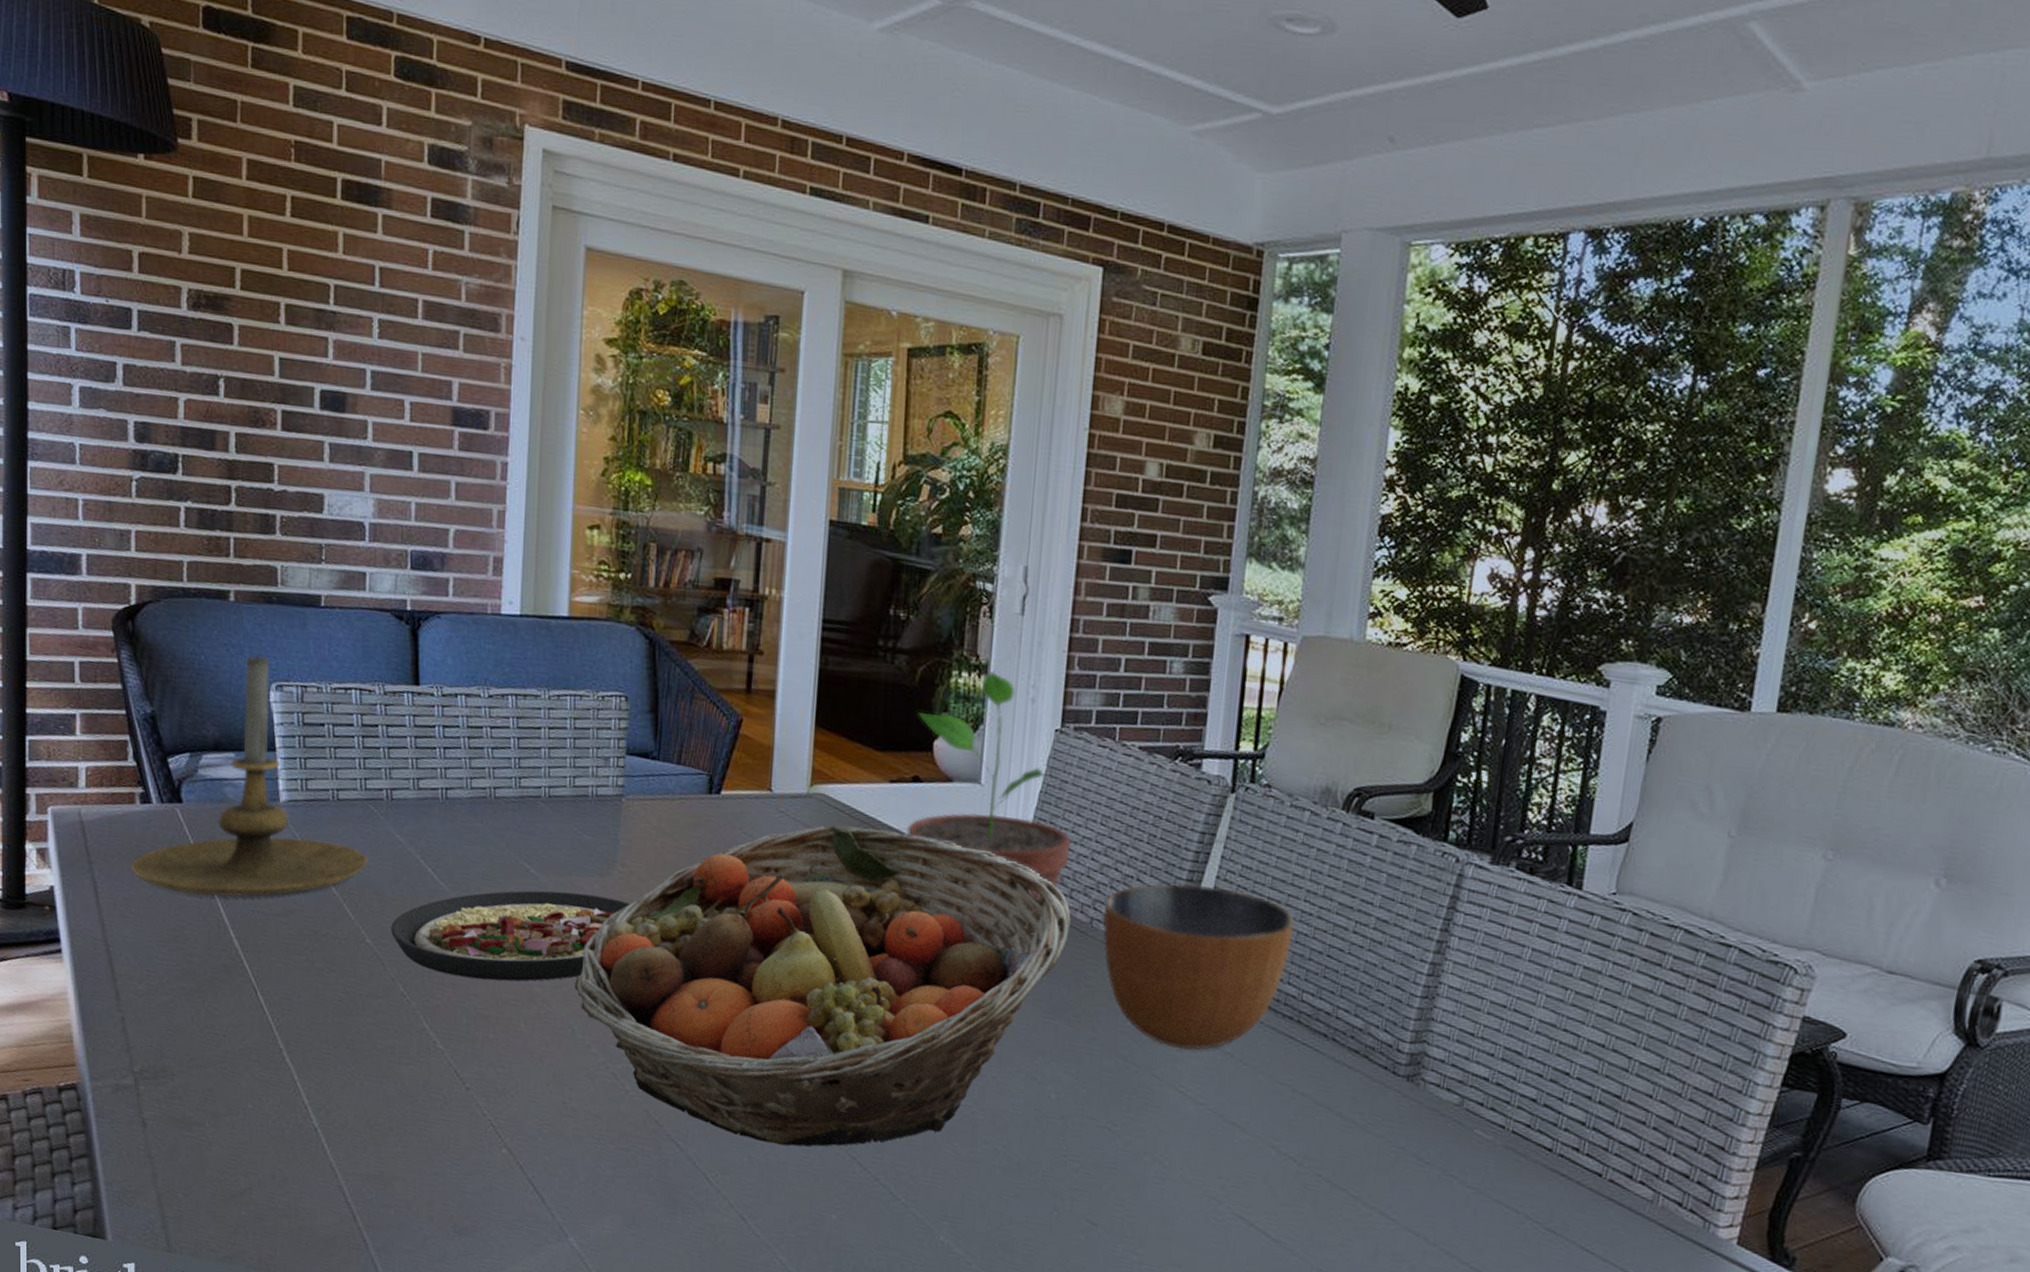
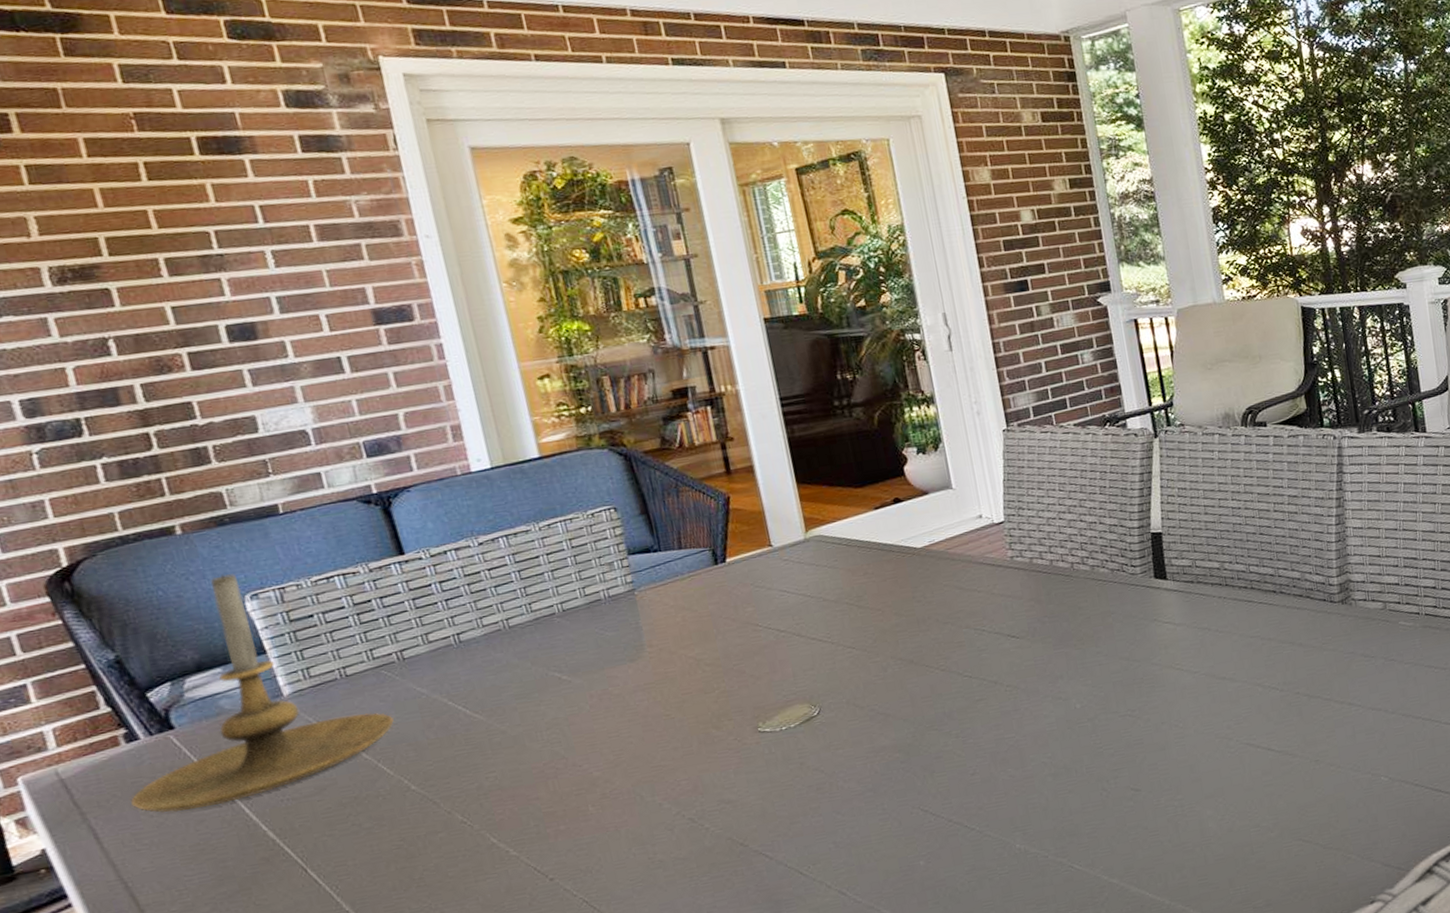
plate: present [391,890,630,982] -> none [434,675,667,792]
fruit basket: present [574,825,1072,1147] -> none [632,537,1057,830]
potted plant: present [907,671,1070,936] -> none [884,400,1041,592]
bowl: present [1103,883,1295,1051] -> none [1079,507,1232,640]

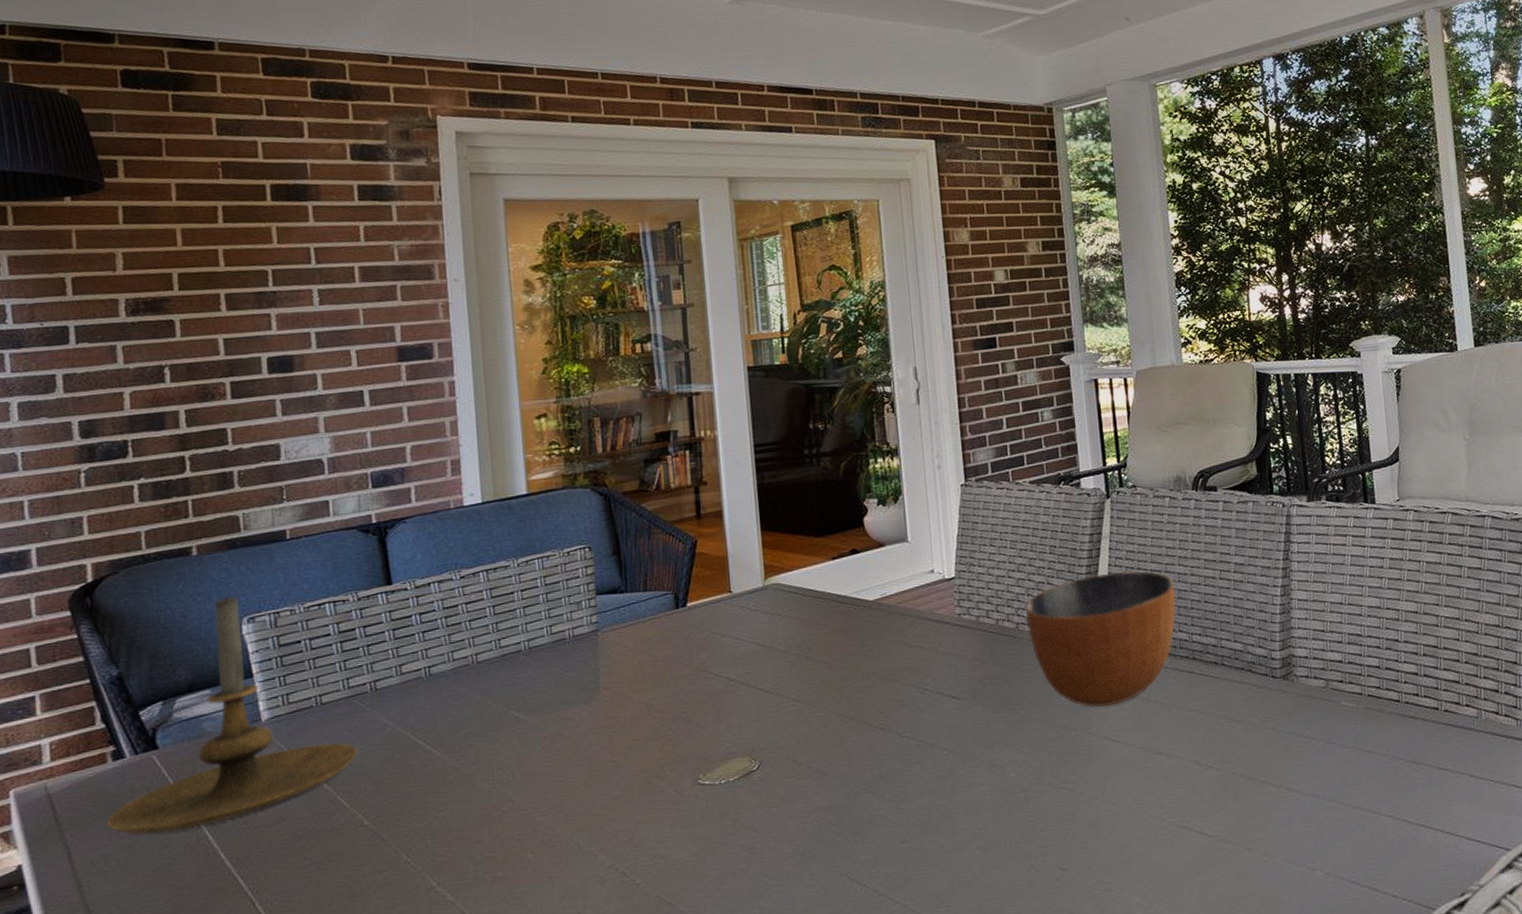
bowl: none [1079,507,1232,640] -> present [1026,570,1177,708]

